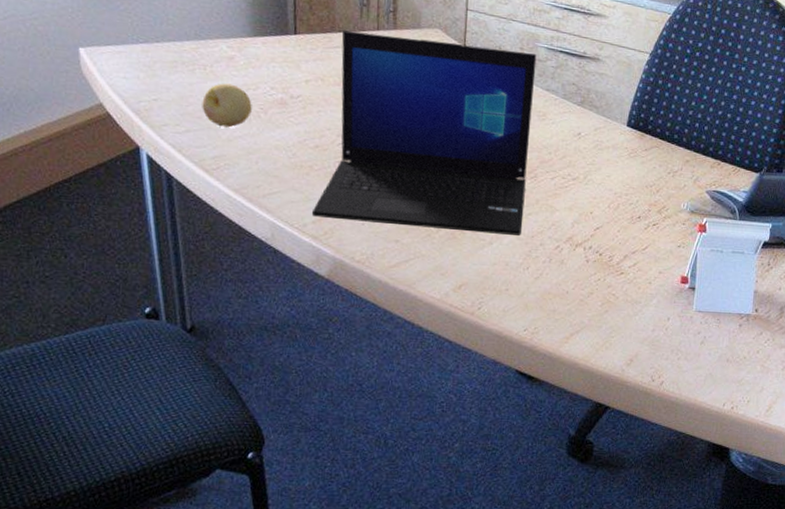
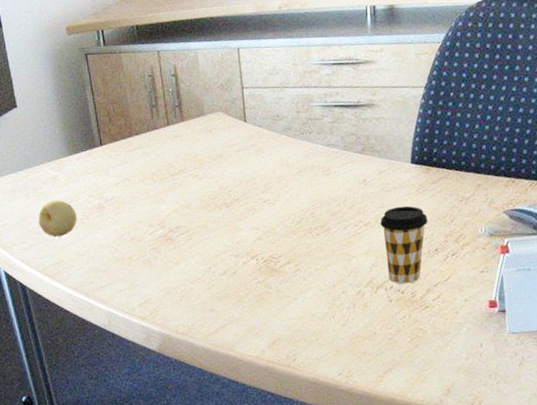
laptop: present [311,30,537,236] -> none [137,114,323,300]
coffee cup: none [588,166,636,247] -> present [380,205,429,284]

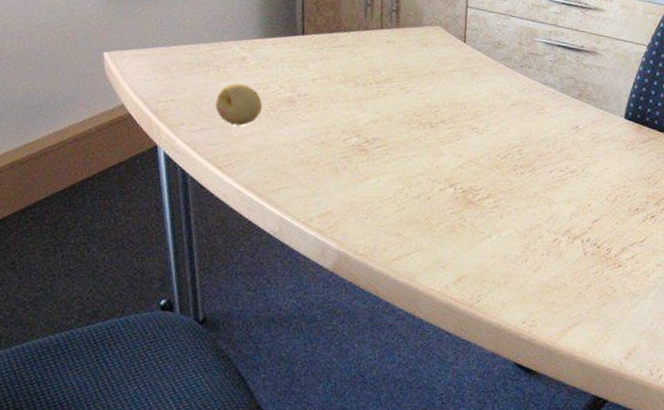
coffee cup: present [380,205,429,284] -> none [586,159,633,239]

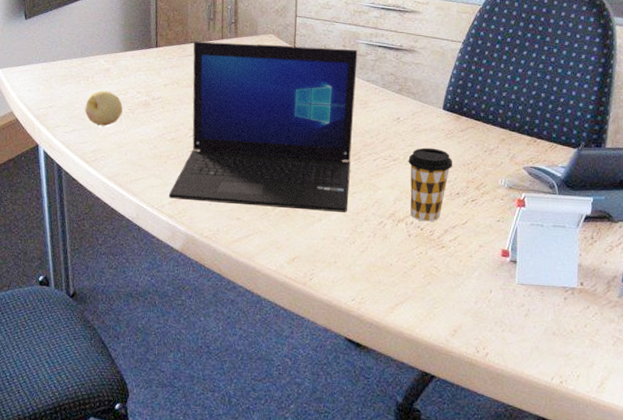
laptop: none [317,30,535,228] -> present [168,41,358,212]
coffee cup: none [586,159,633,239] -> present [408,147,453,222]

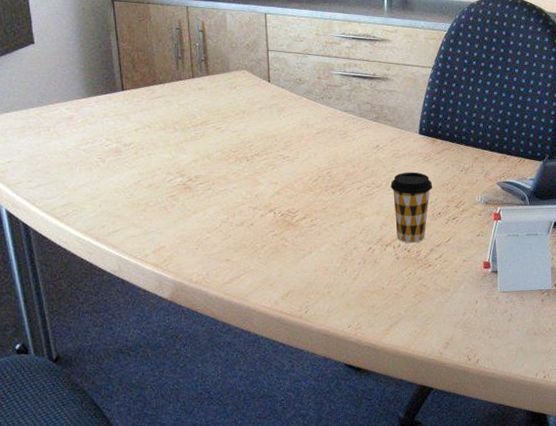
fruit: present [85,90,123,127] -> none [49,140,92,179]
laptop: present [168,41,358,212] -> none [151,80,337,247]

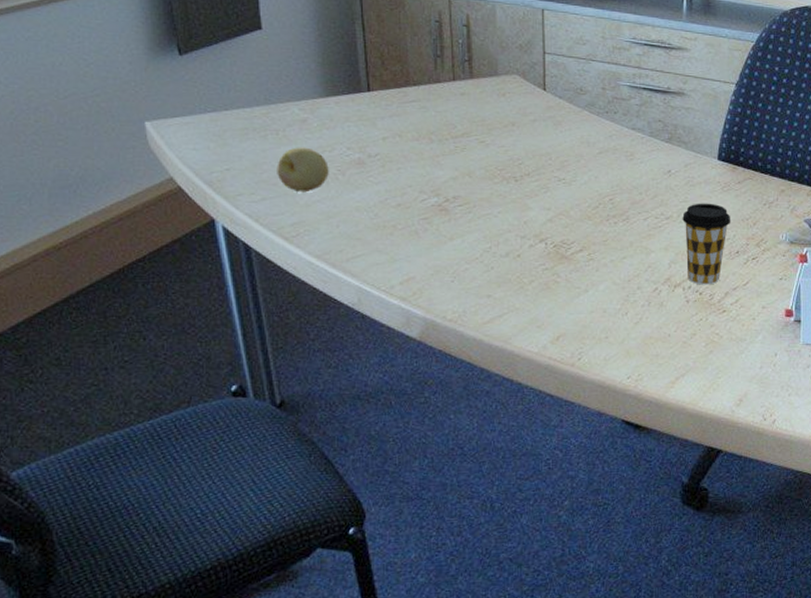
fruit: none [49,140,92,179] -> present [277,147,329,193]

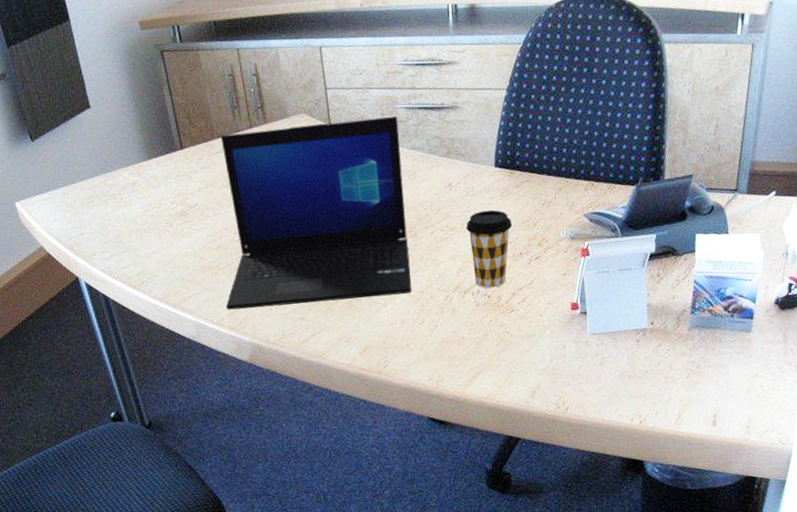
fruit: present [277,147,329,193] -> none [118,206,160,247]
laptop: none [398,84,620,281] -> present [220,116,412,310]

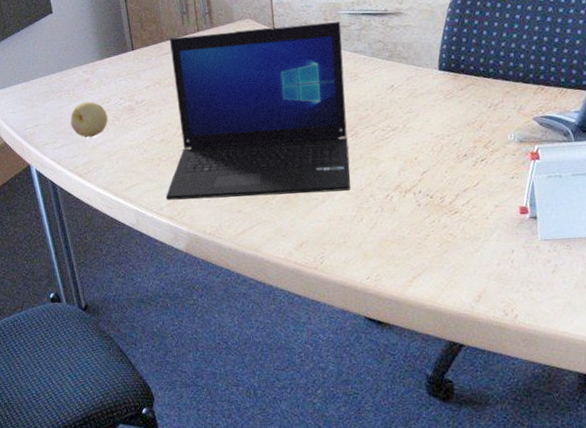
fruit: none [118,206,160,247] -> present [70,101,108,138]
coffee cup: present [466,209,513,289] -> none [408,111,457,189]

